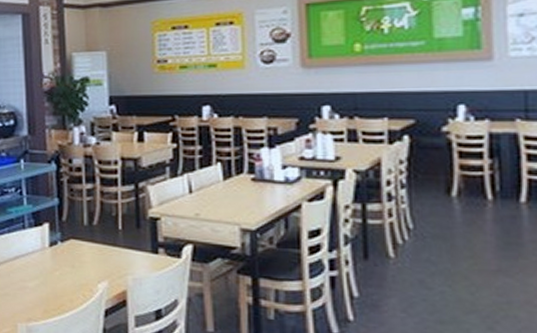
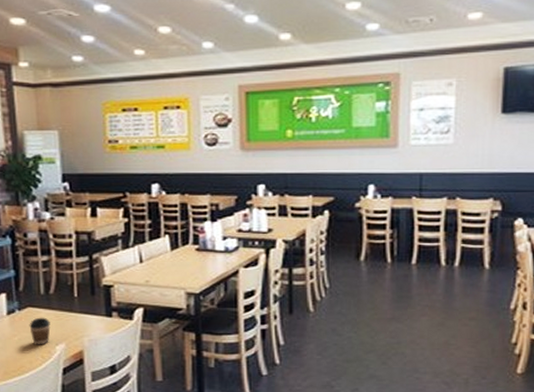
coffee cup: none [71,250,93,282] -> present [29,317,51,345]

